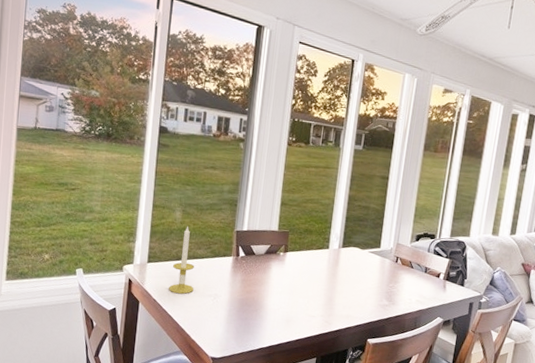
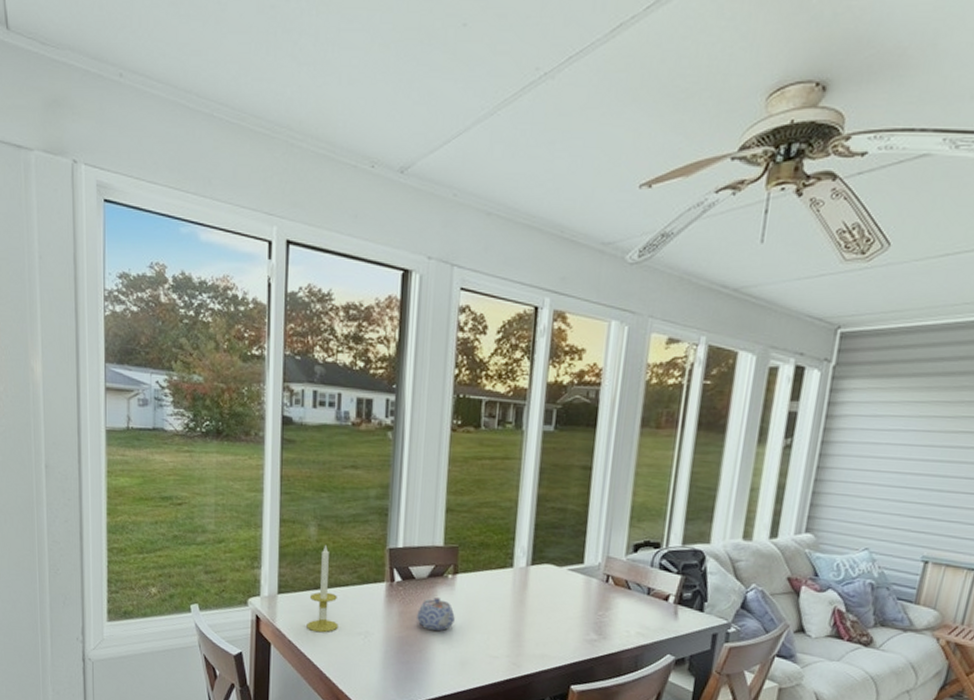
teapot: none [255,269,284,296] -> present [417,596,455,631]

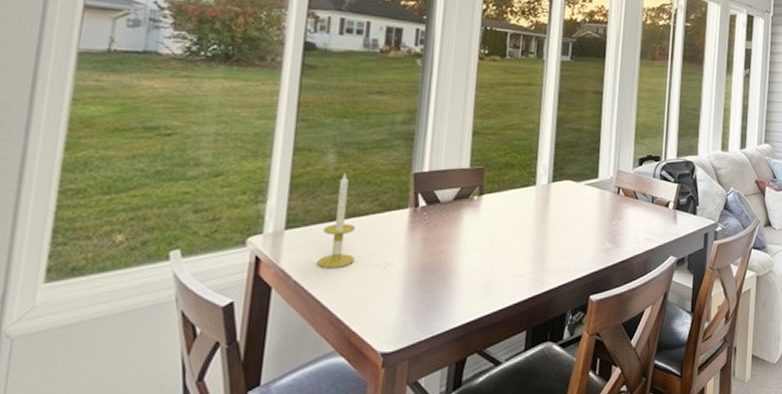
teapot: present [417,596,455,631] -> none [441,219,480,255]

